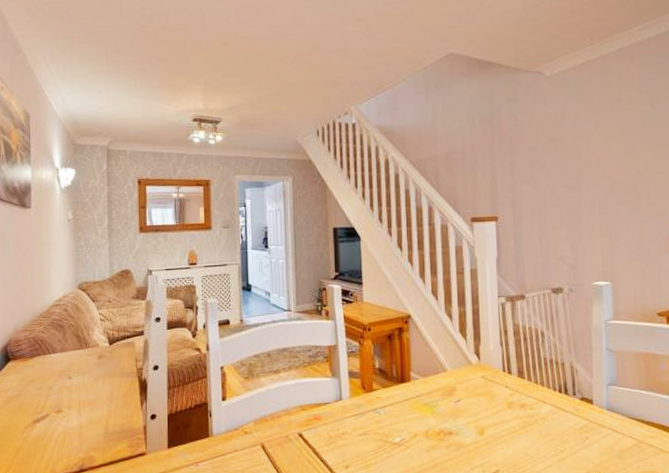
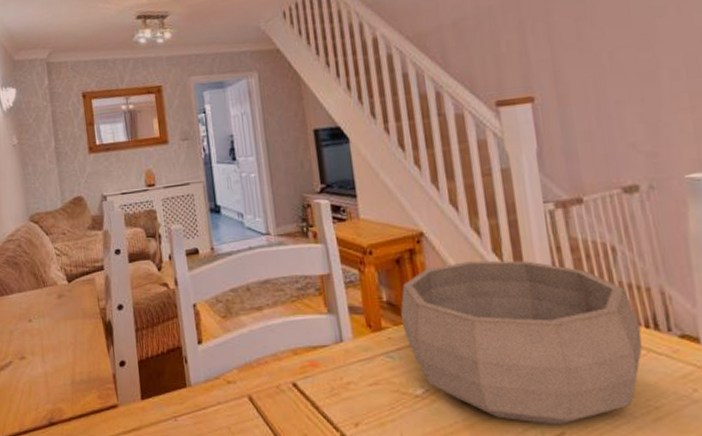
decorative bowl: none [388,339,556,465] -> present [400,260,642,425]

